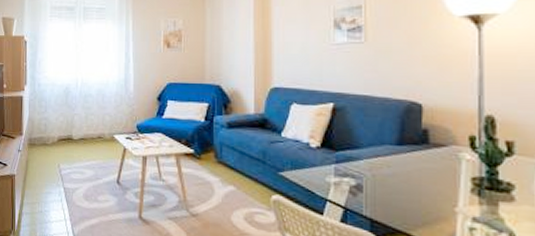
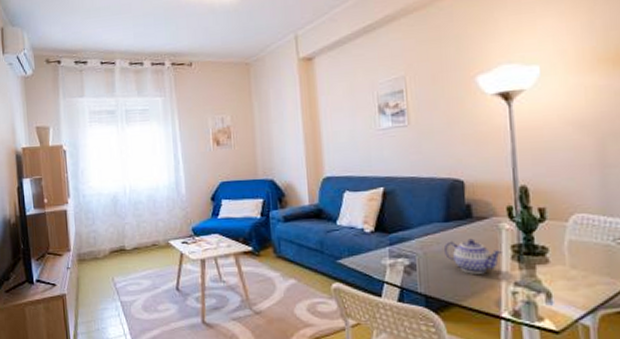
teapot: none [394,165,462,204] -> present [443,238,504,274]

